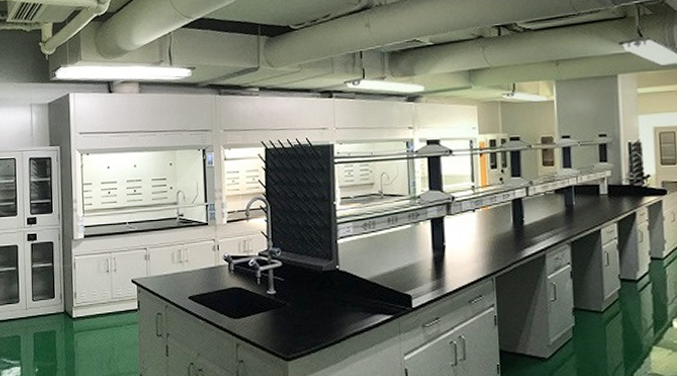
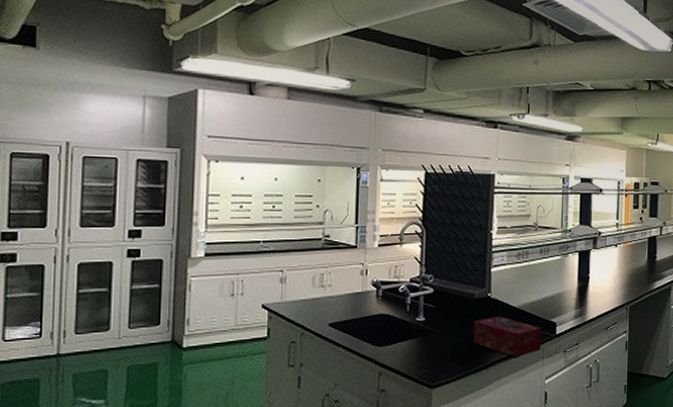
tissue box: none [324,289,397,331] -> present [473,317,542,357]

